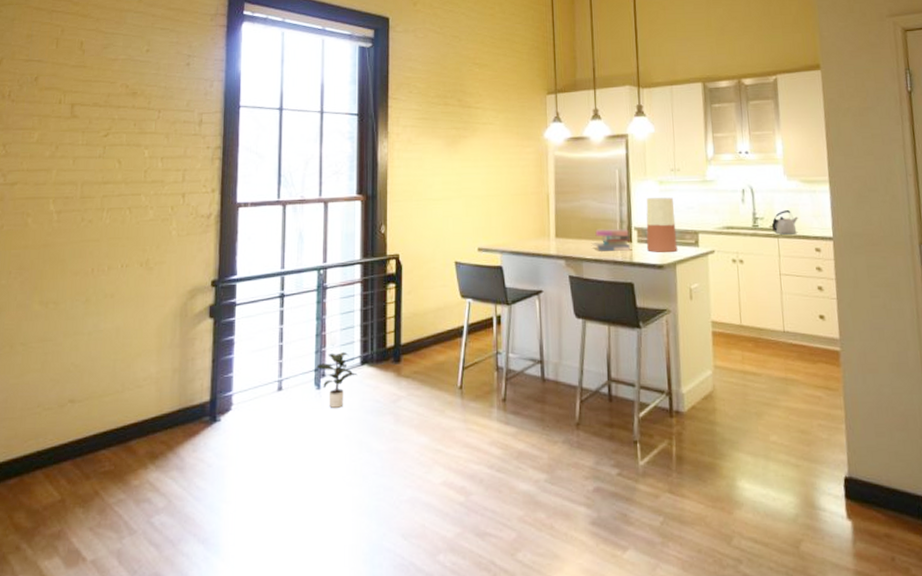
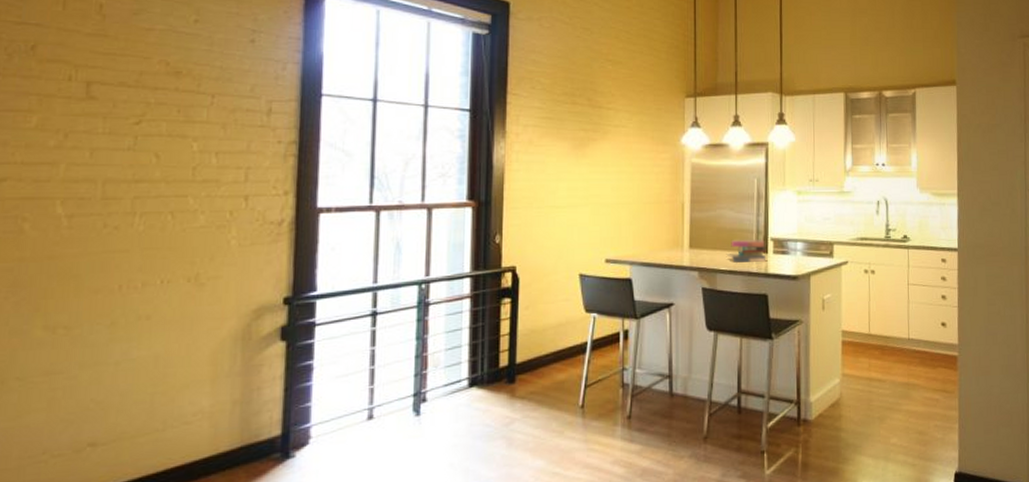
potted plant: present [316,352,358,408] -> none [415,374,465,436]
vase: present [646,197,678,253] -> none [782,208,812,264]
kettle: present [772,209,798,235] -> none [903,221,928,246]

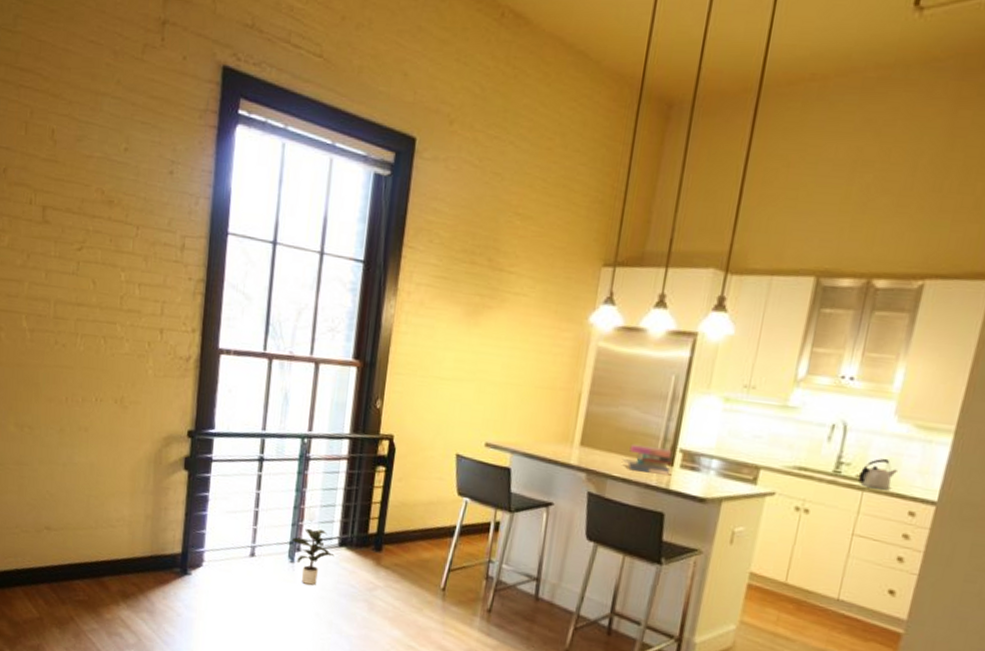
potted plant: none [415,374,465,436] -> present [291,528,335,585]
kettle: none [903,221,928,246] -> present [859,458,898,491]

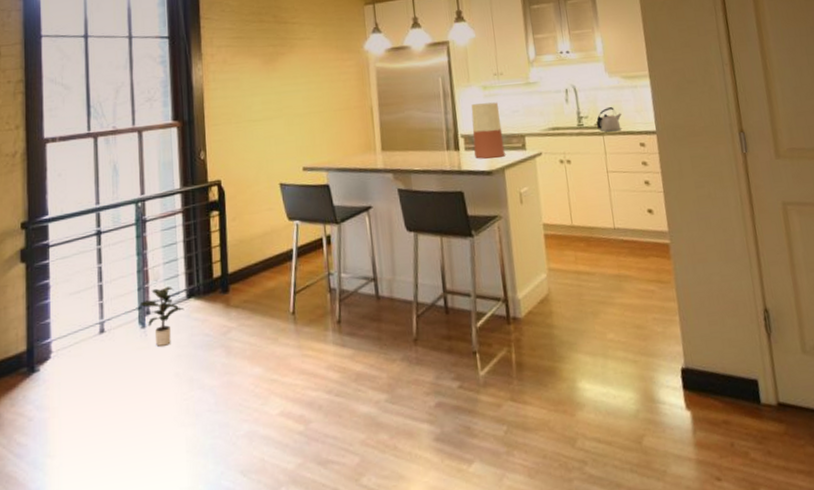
books: present [621,443,673,477] -> none [418,136,459,163]
vase: none [689,416,738,487] -> present [471,102,505,159]

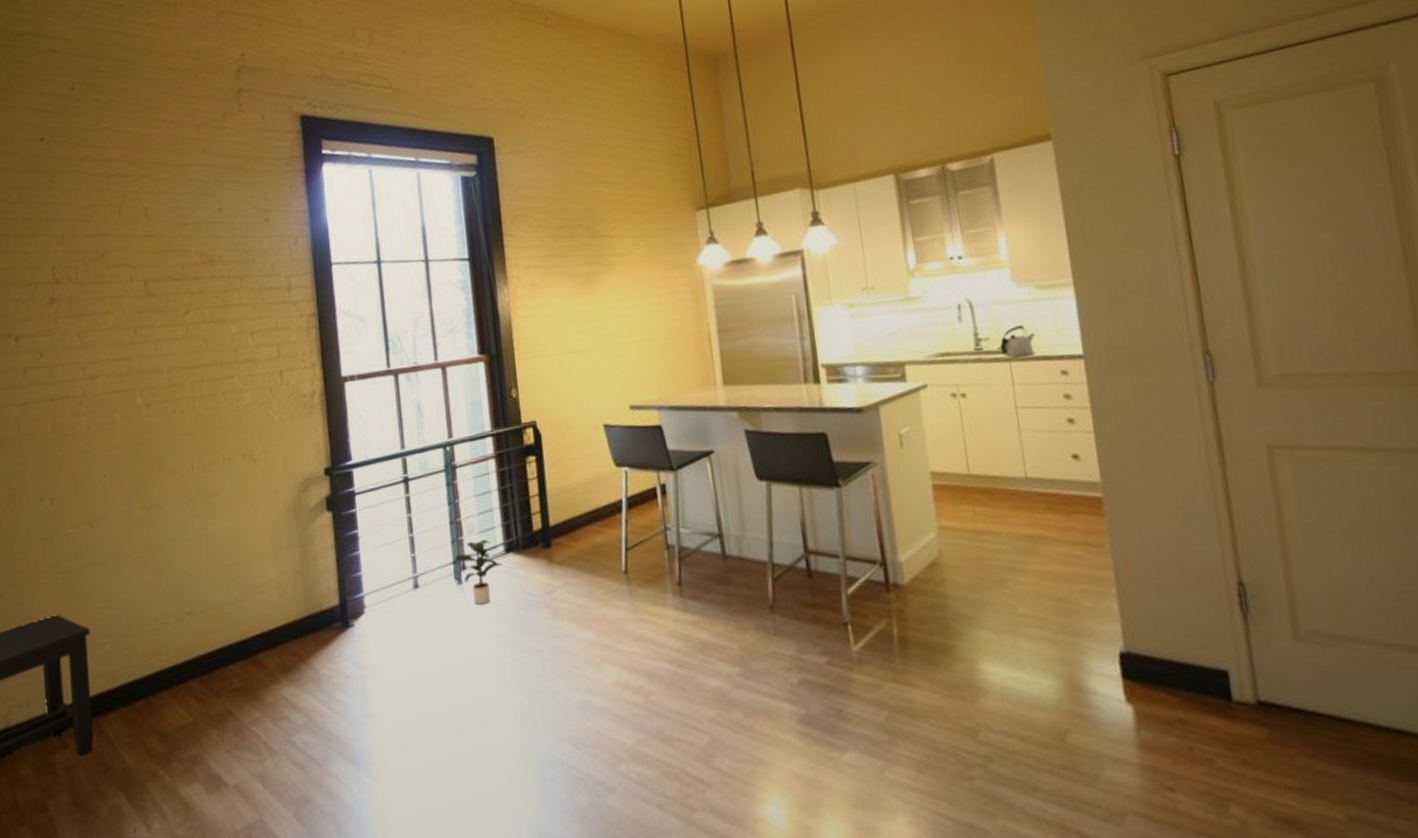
vase: present [471,102,505,159] -> none [834,323,879,394]

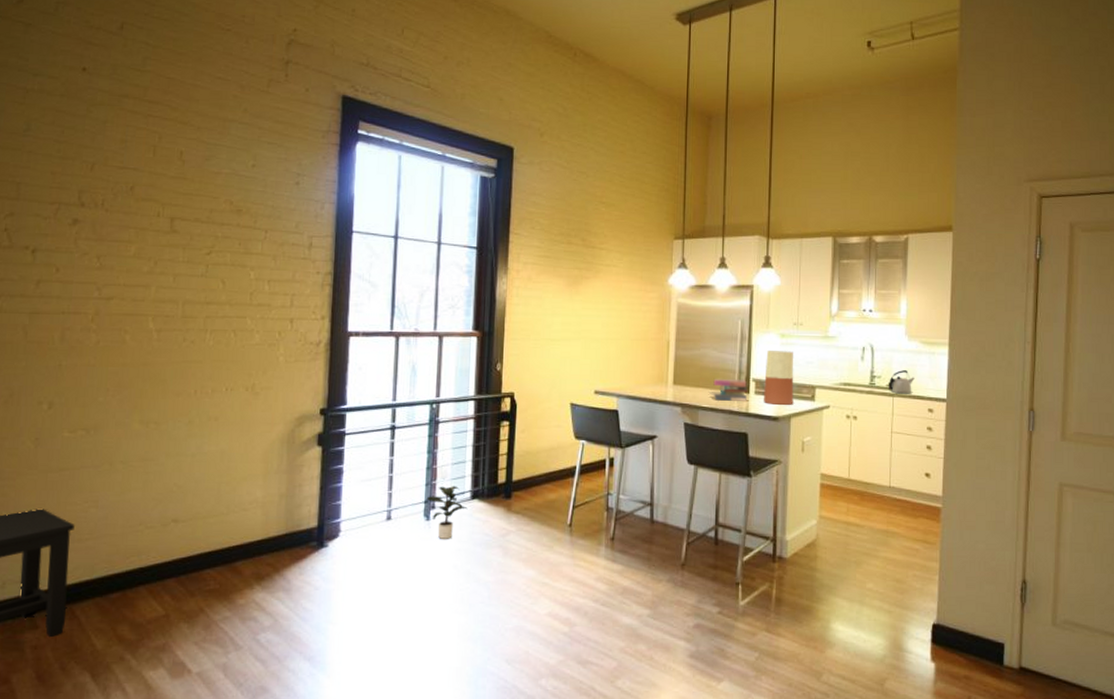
books: none [768,367,819,399] -> present [708,378,748,403]
vase: none [834,323,879,394] -> present [763,351,794,406]

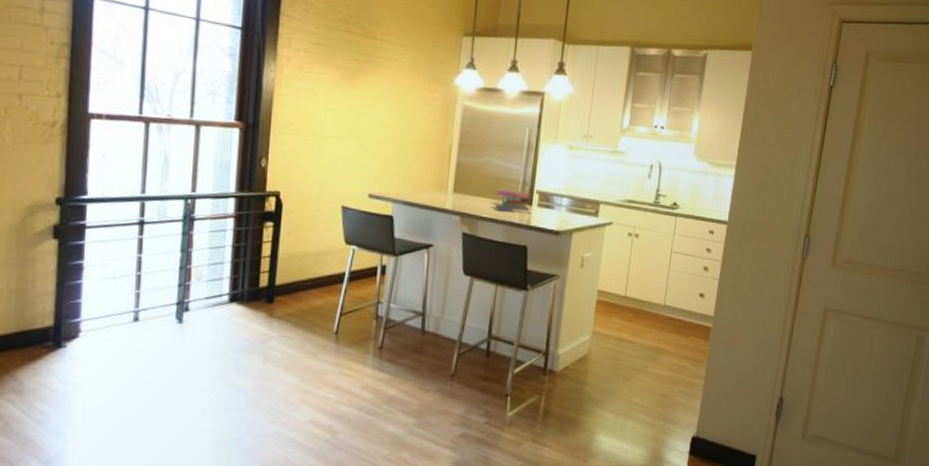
potted plant: present [426,486,468,539] -> none [178,287,225,343]
vase: present [763,351,794,406] -> none [545,162,581,221]
kettle: present [889,369,915,394] -> none [673,189,699,215]

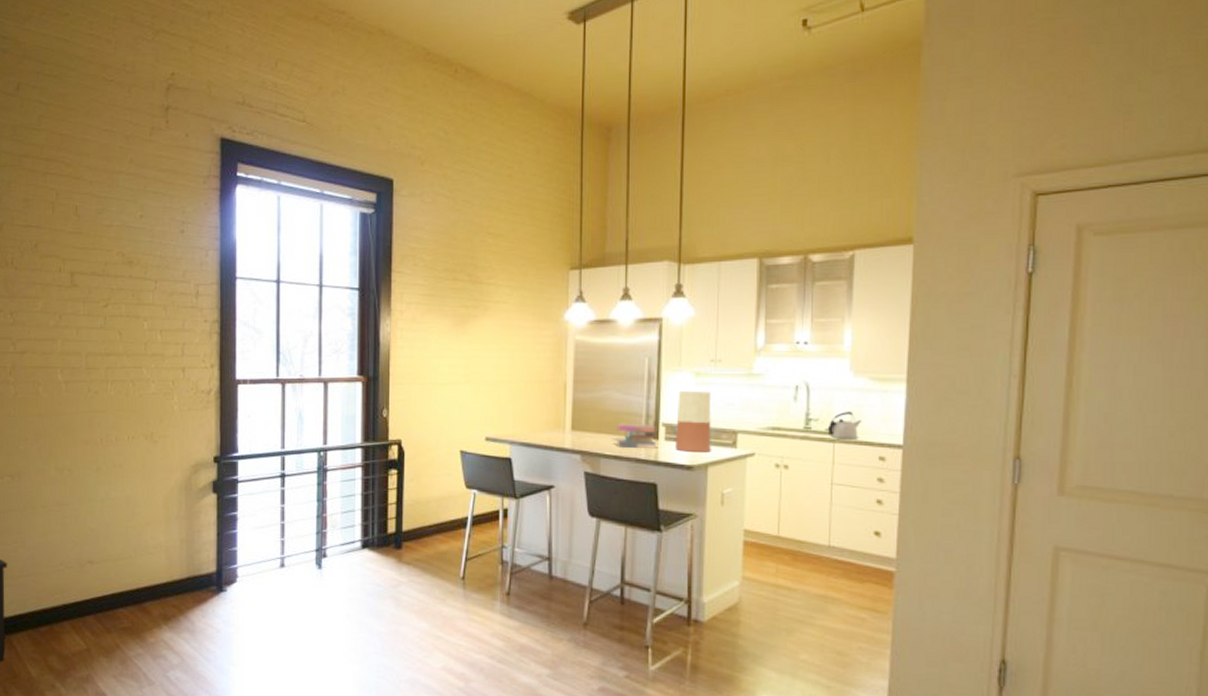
vase: none [545,162,581,221] -> present [674,391,712,454]
kettle: none [673,189,699,215] -> present [828,410,862,440]

